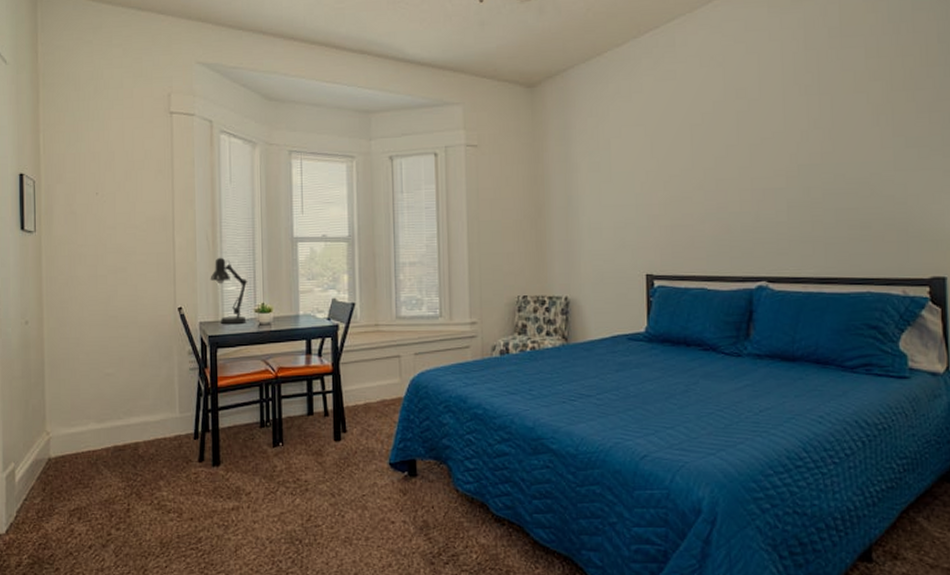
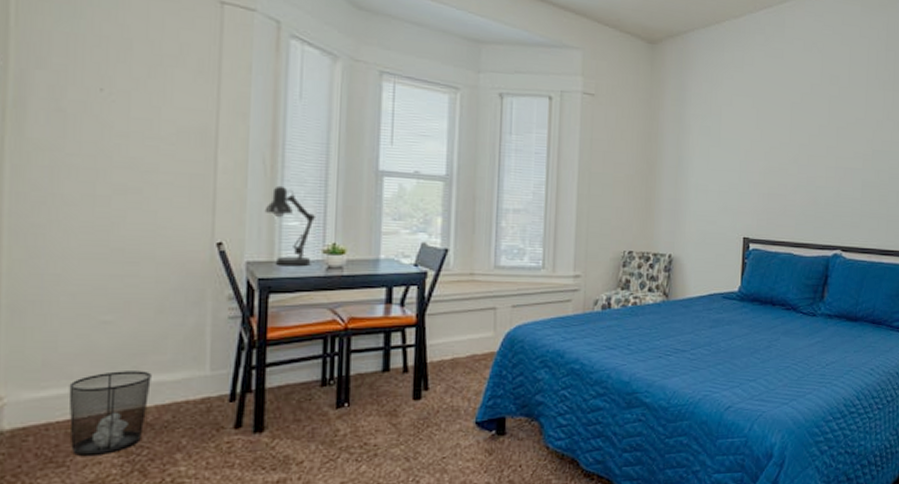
waste bin: none [88,413,140,481] -> present [68,371,151,457]

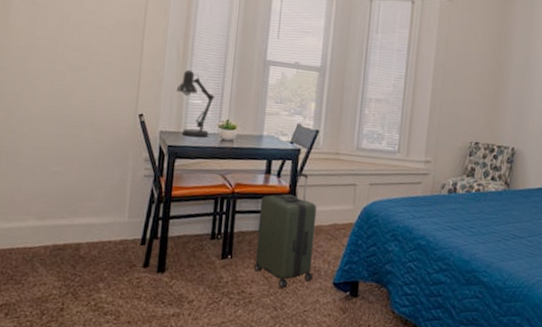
waste bin: present [68,371,151,457] -> none [26,212,86,278]
suitcase: none [378,299,451,435] -> present [254,172,317,288]

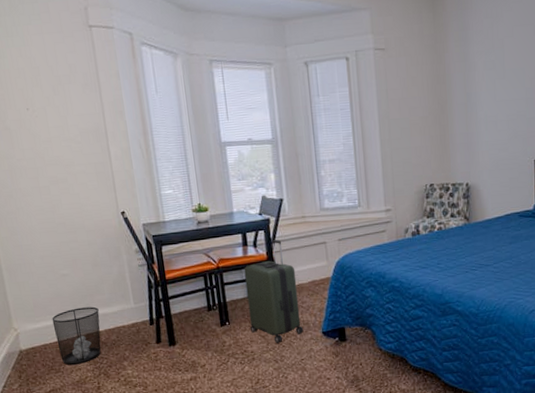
waste bin: none [26,212,86,278] -> present [51,306,101,366]
desk lamp: present [176,69,214,137] -> none [147,163,186,224]

